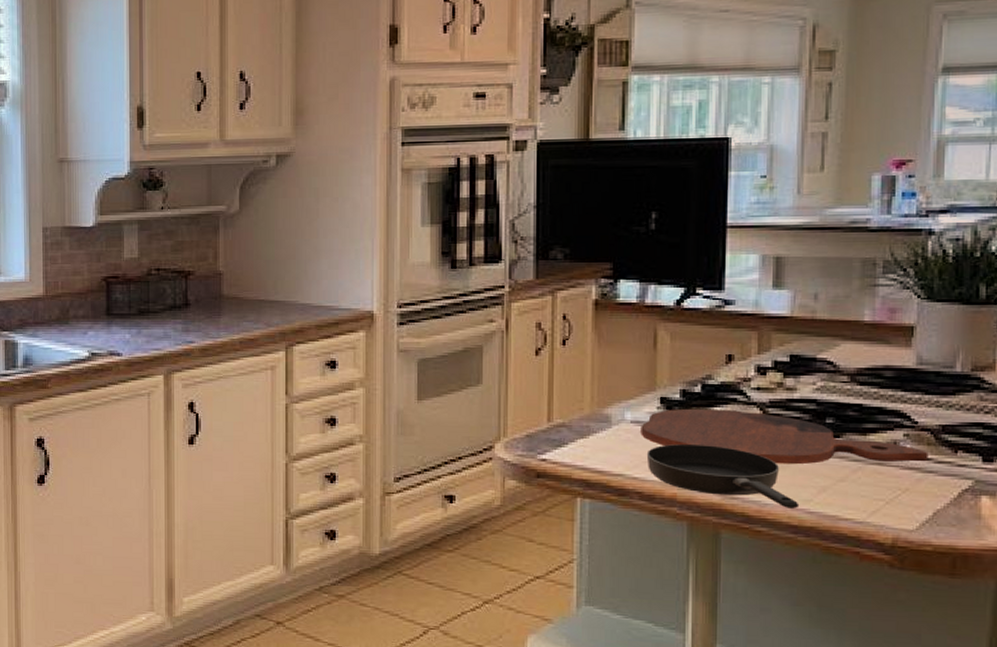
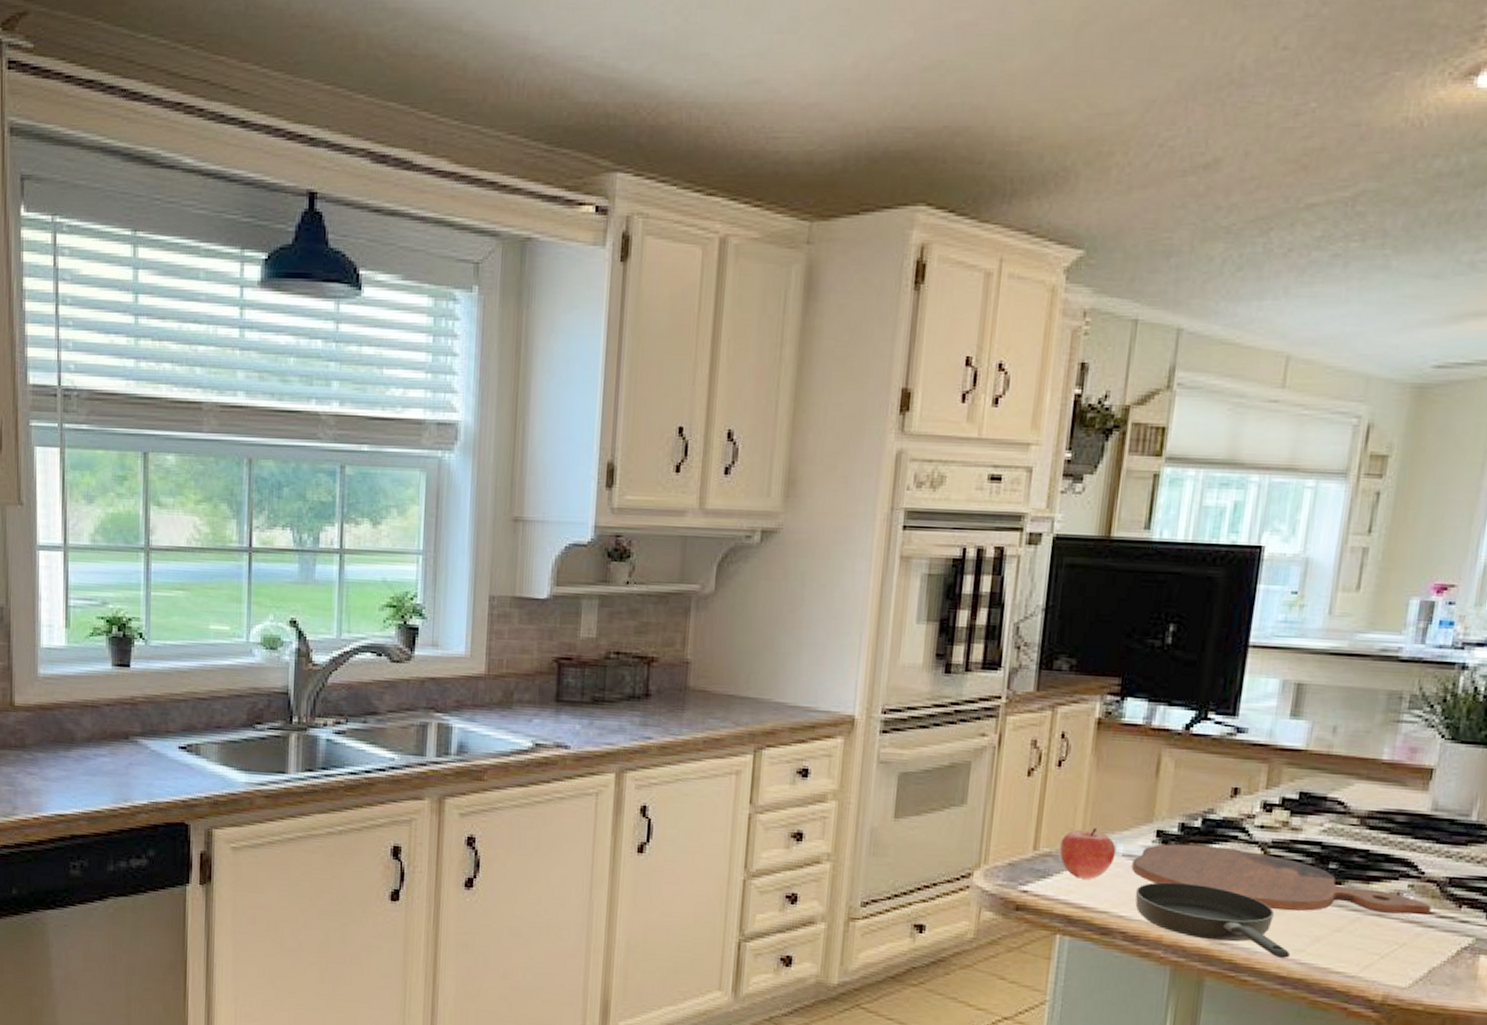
fruit: none [572,398,625,447] -> present [1059,827,1117,880]

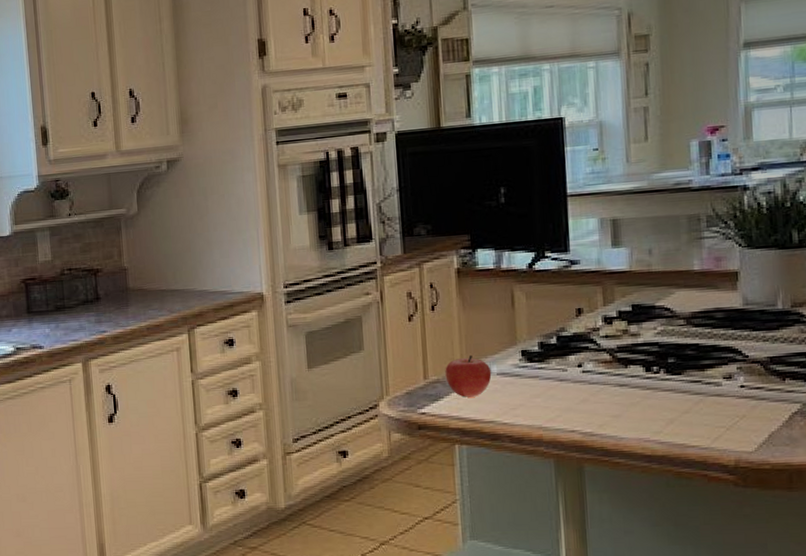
cutting board: present [1131,843,1432,916] -> none [506,357,760,402]
frying pan: present [1135,882,1291,959] -> none [513,389,651,441]

